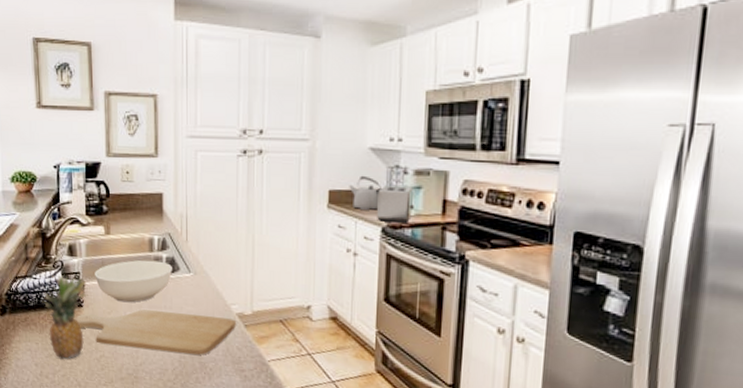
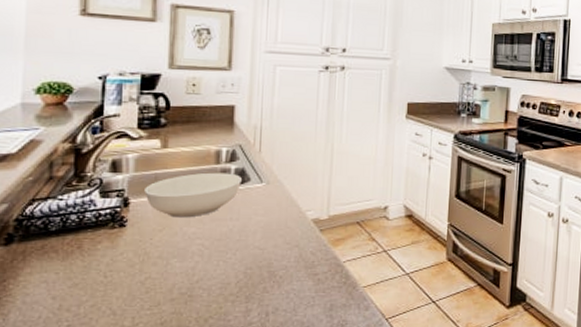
fruit: present [42,275,88,358] -> none [68,194,135,286]
chopping board: present [75,309,237,355] -> none [114,224,312,265]
kettle: present [349,175,381,211] -> none [426,90,454,120]
toaster: present [377,185,414,224] -> none [450,99,482,131]

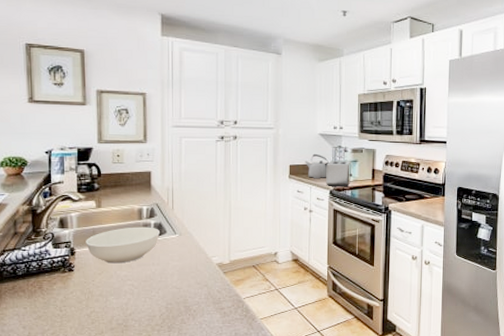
kettle: none [426,90,454,120] -> present [305,153,329,179]
toaster: none [450,99,482,131] -> present [326,160,352,188]

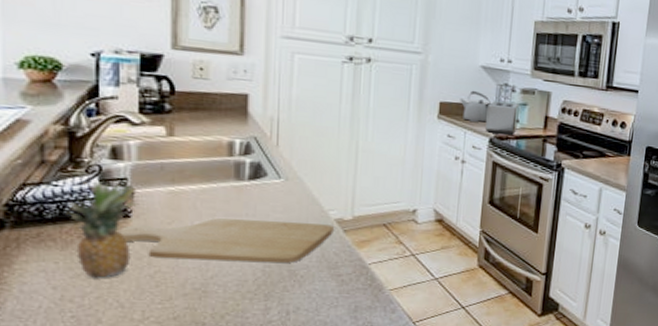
fruit: none [31,245,79,318] -> present [66,182,139,278]
chopping board: none [65,268,217,302] -> present [118,218,335,263]
bowl: present [86,227,161,264] -> none [150,164,259,212]

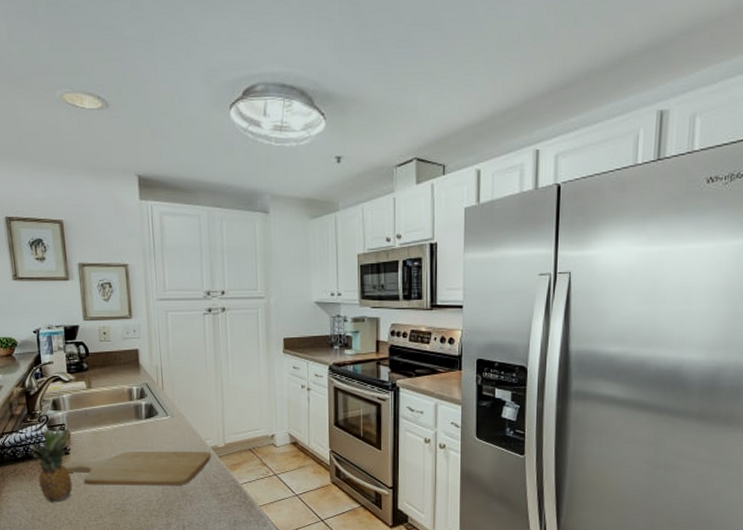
kettle: present [460,90,491,123] -> none [300,324,327,354]
toaster: present [485,101,520,136] -> none [324,332,354,362]

